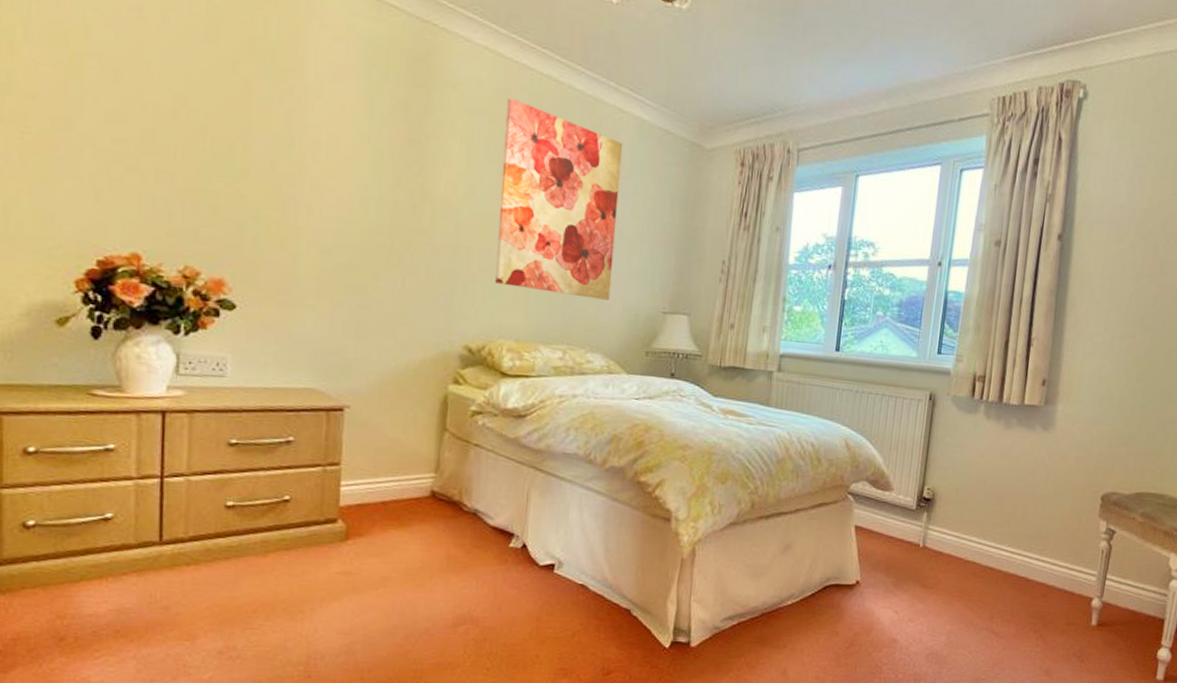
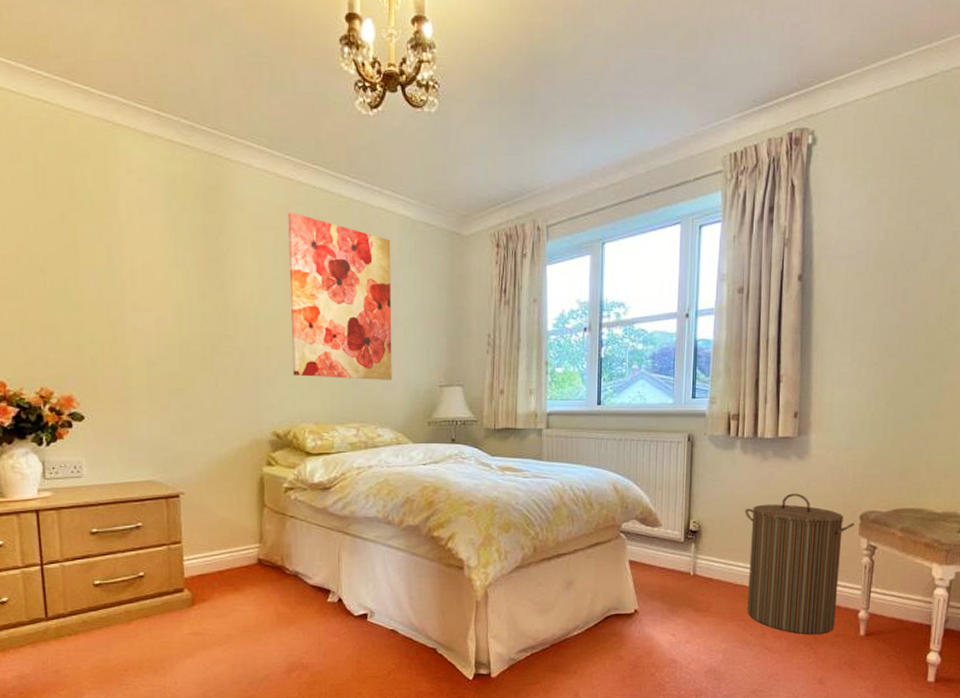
laundry hamper: none [976,466,1095,622] -> present [745,493,855,635]

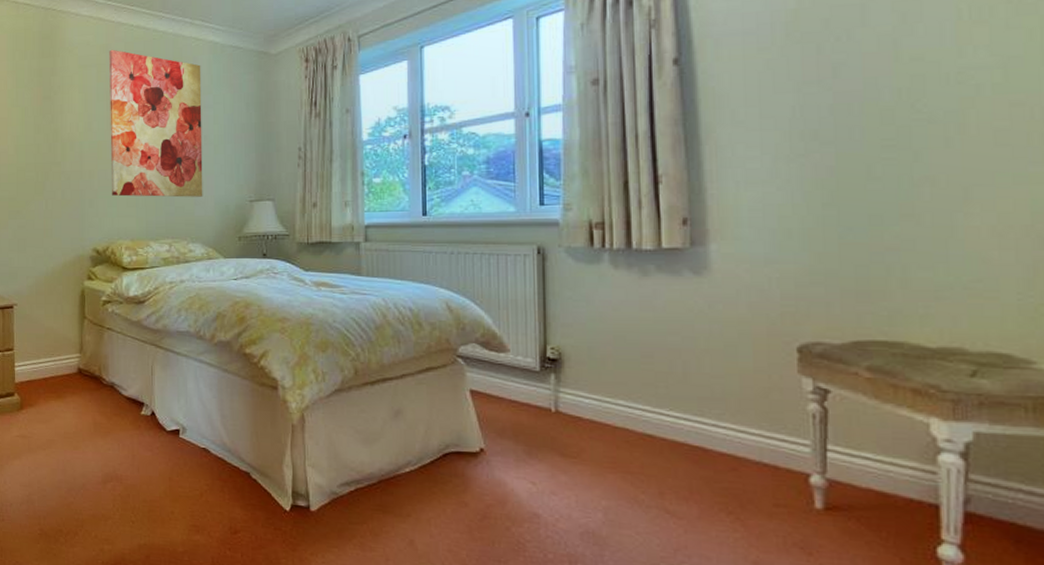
laundry hamper: present [745,493,855,635] -> none [621,317,790,502]

